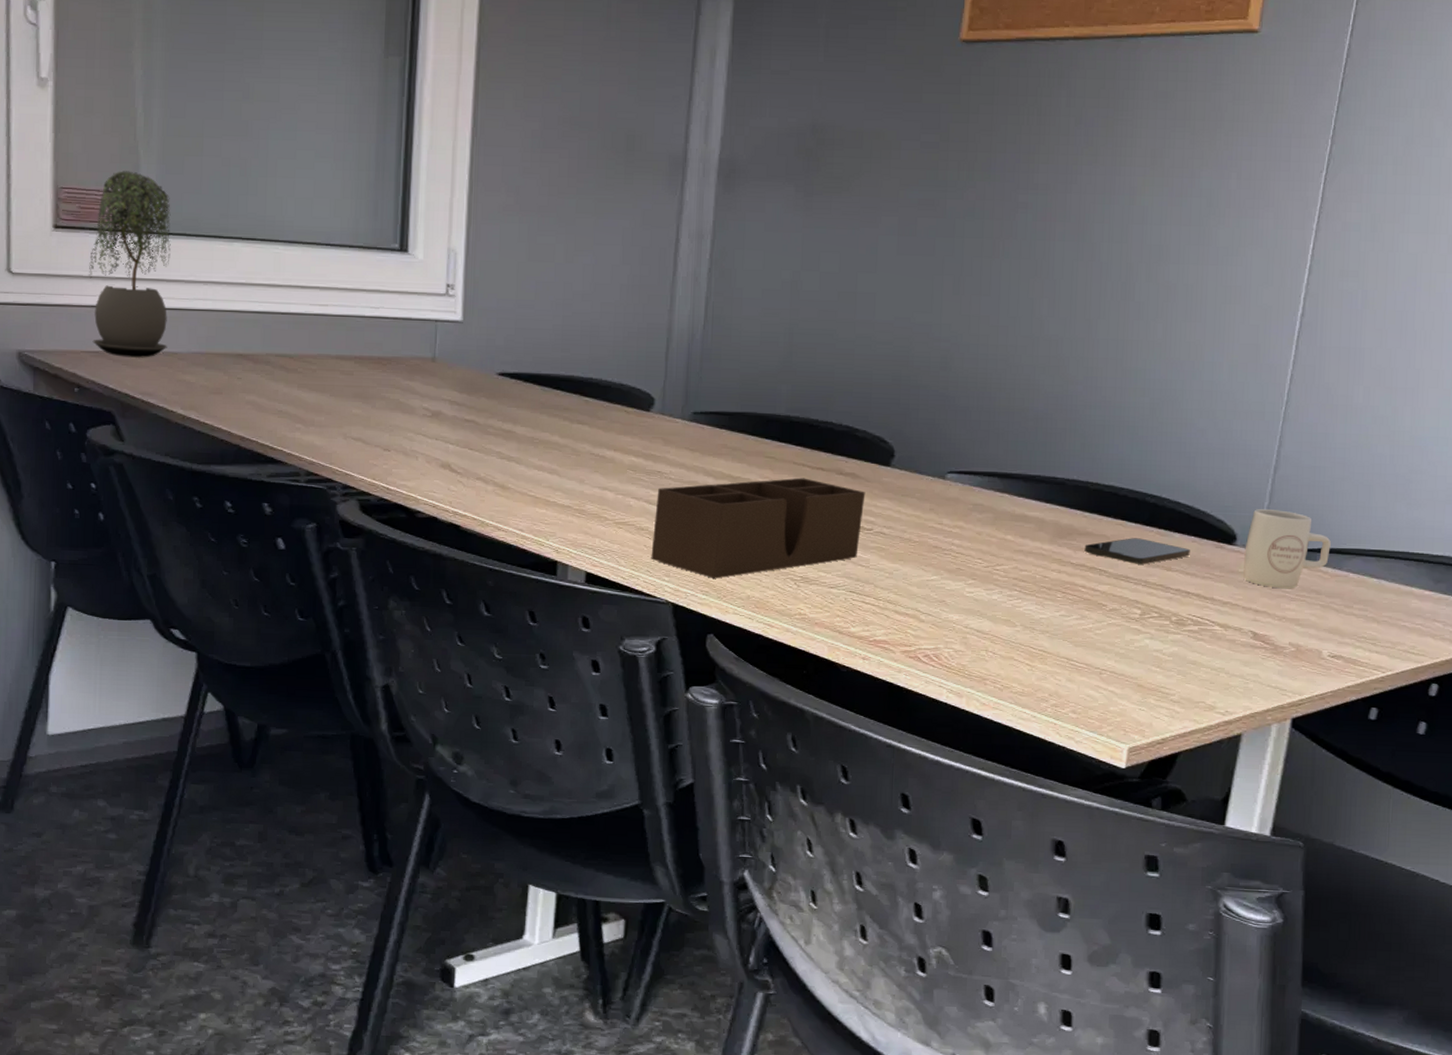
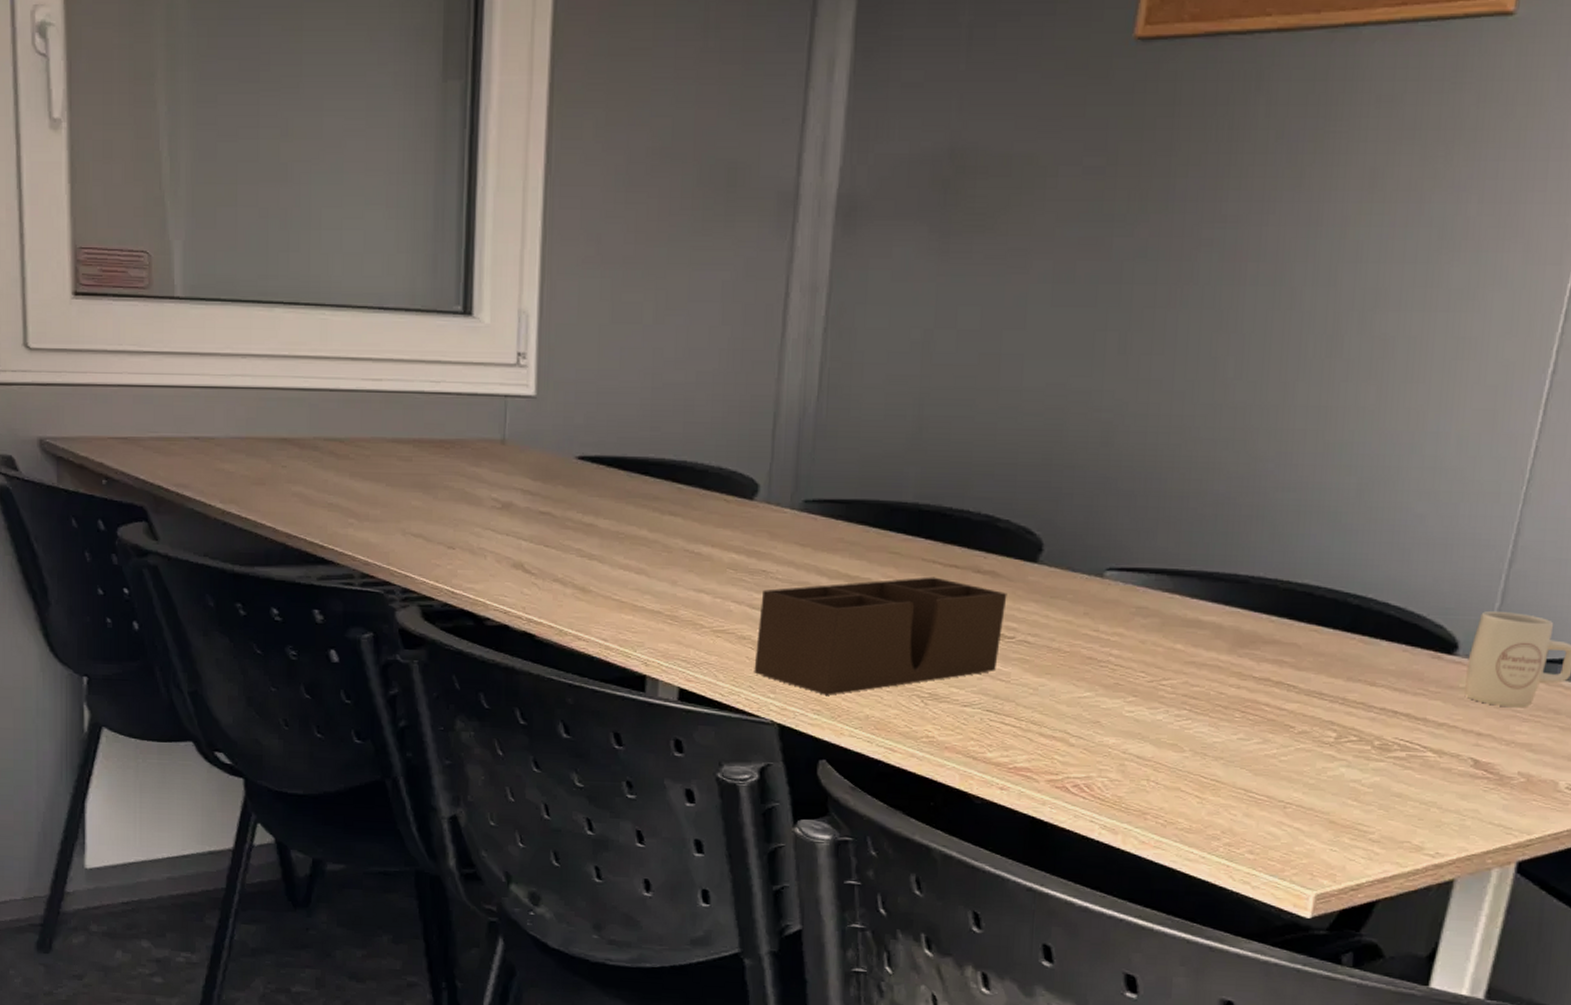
potted plant: present [89,171,171,359] -> none [114,226,204,445]
phone: present [1084,538,1190,565] -> none [1270,646,1400,678]

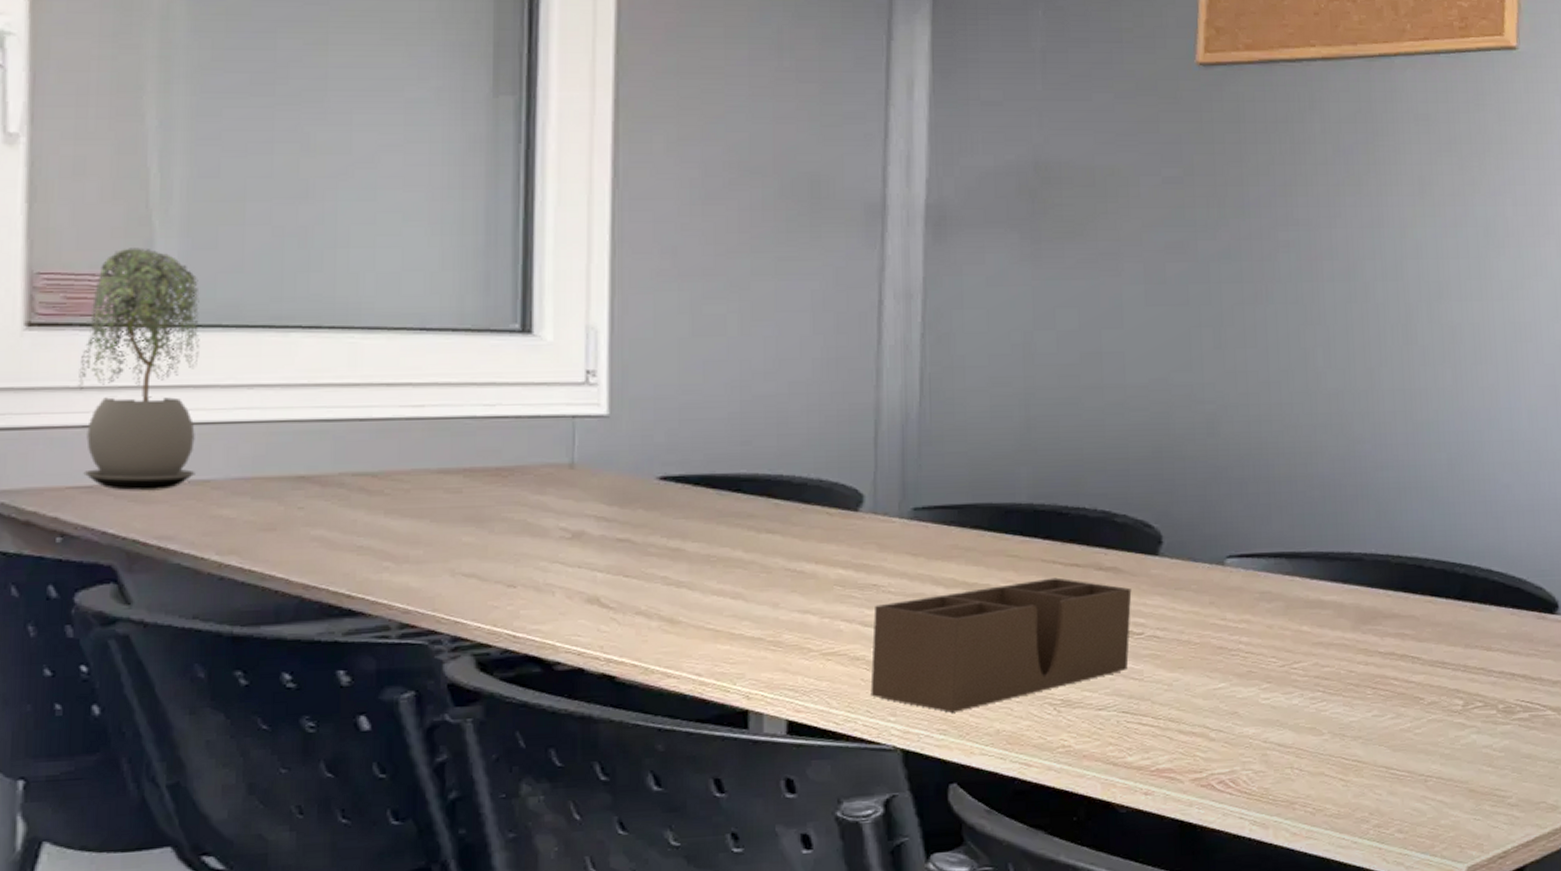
potted plant: none [114,226,204,445] -> present [78,248,200,492]

